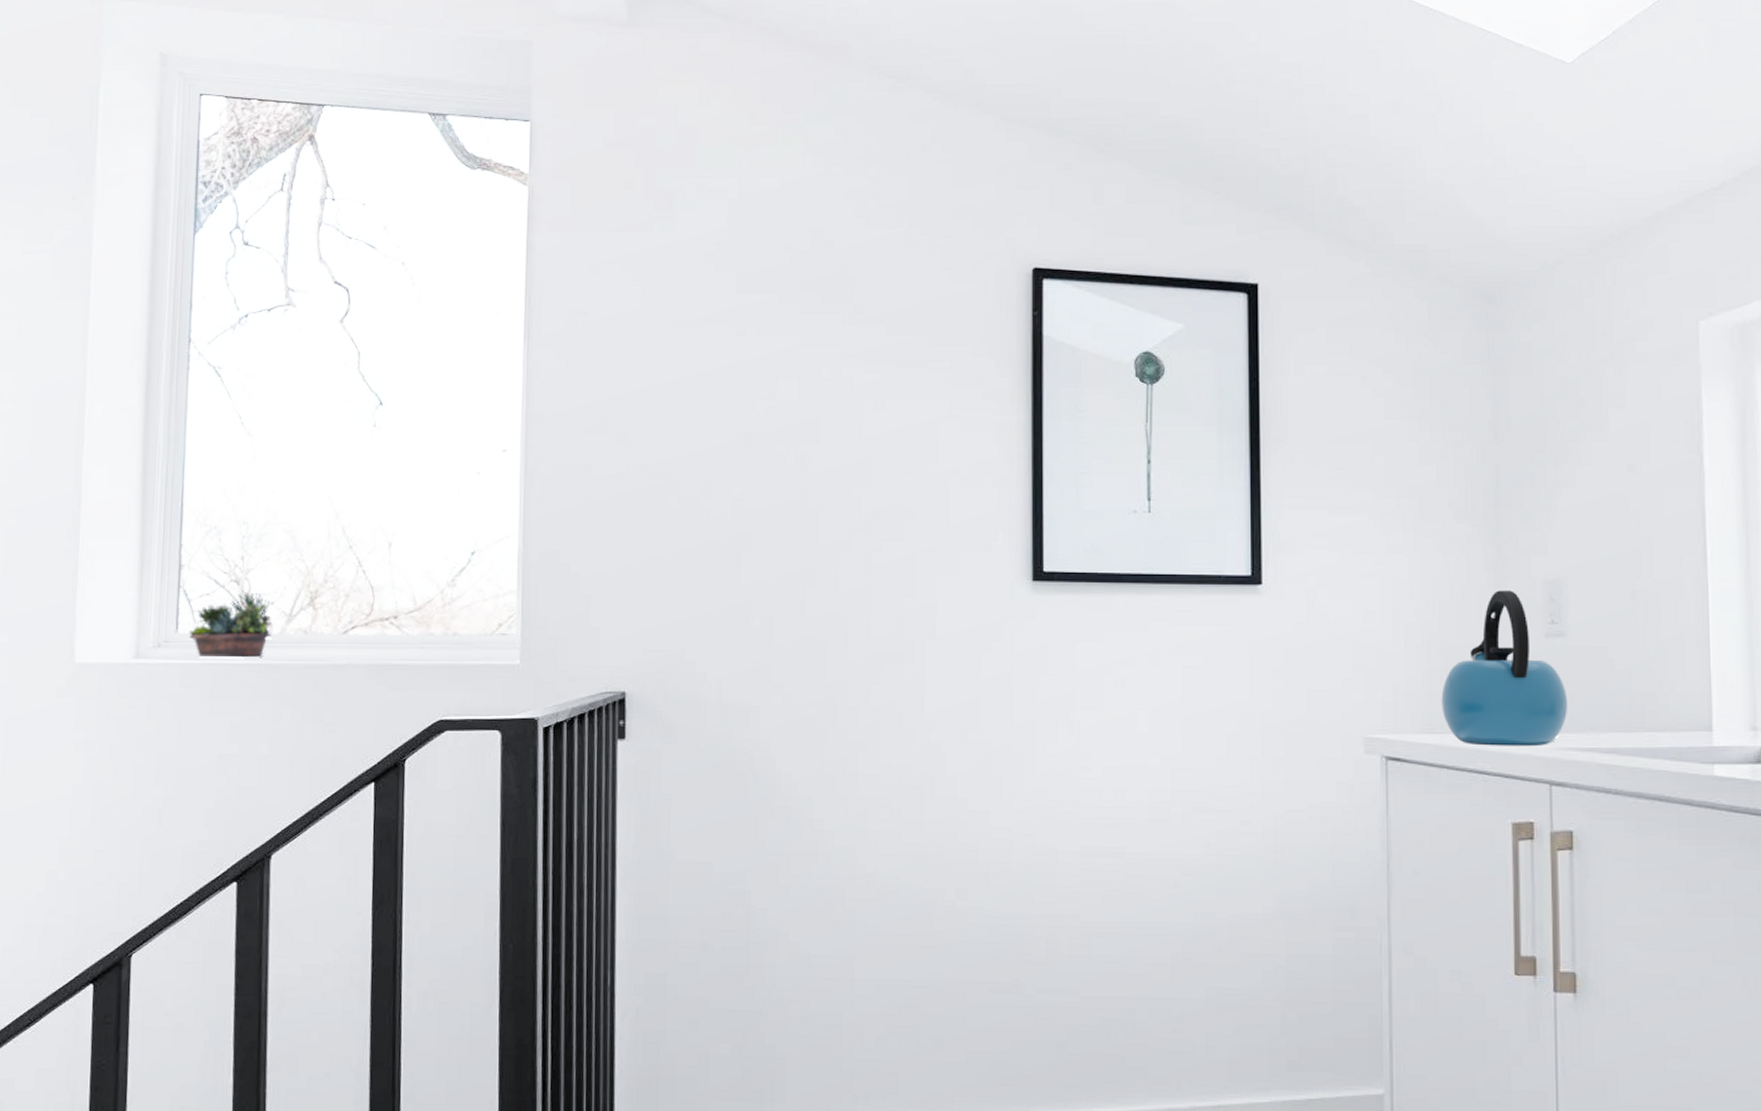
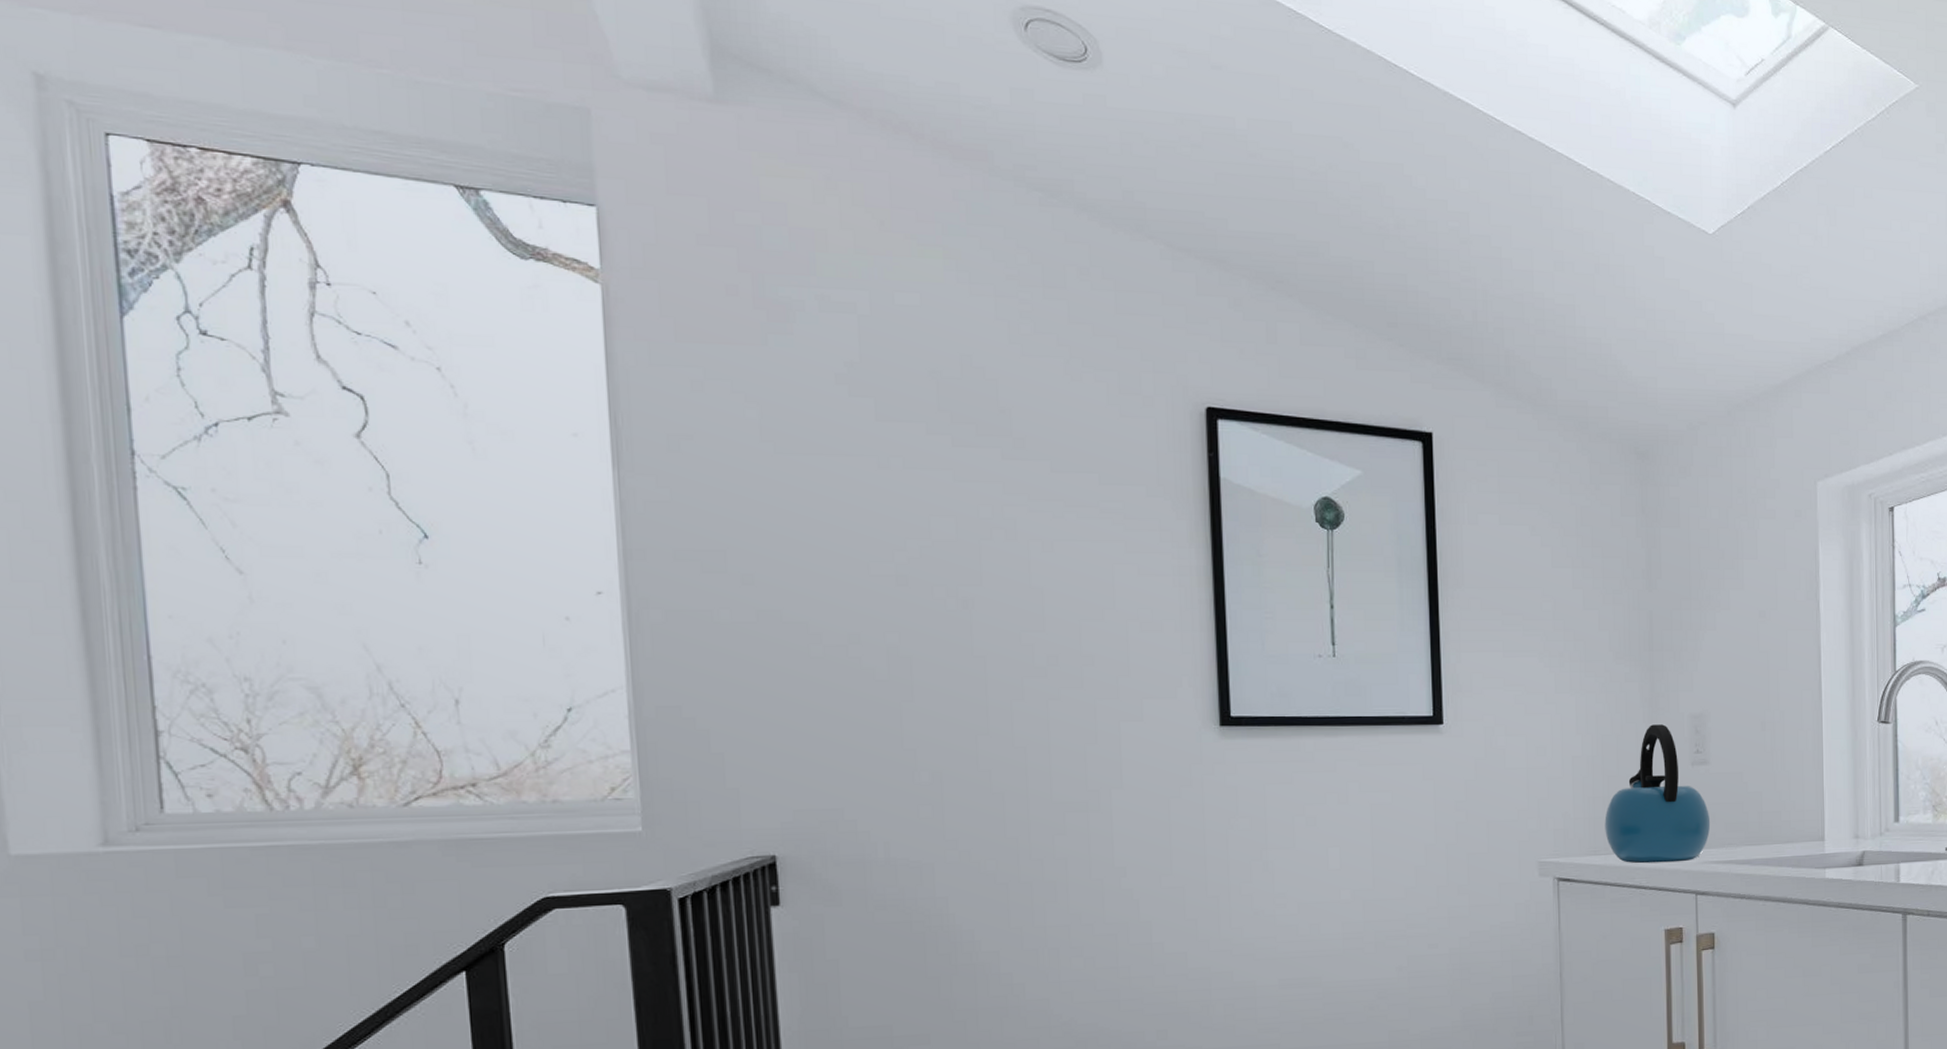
succulent planter: present [189,592,273,658] -> none [180,762,303,840]

